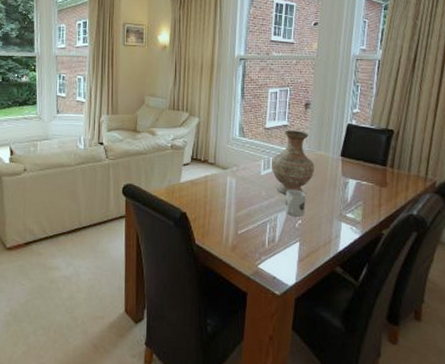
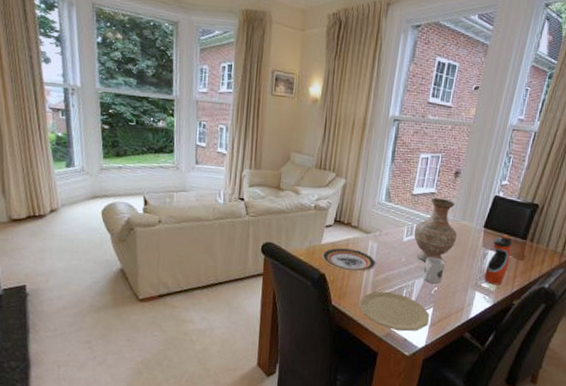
plate: none [182,185,236,209] -> present [322,248,376,272]
plate: none [223,227,297,269] -> present [359,291,430,332]
water bottle: none [348,162,373,215] -> present [484,234,513,285]

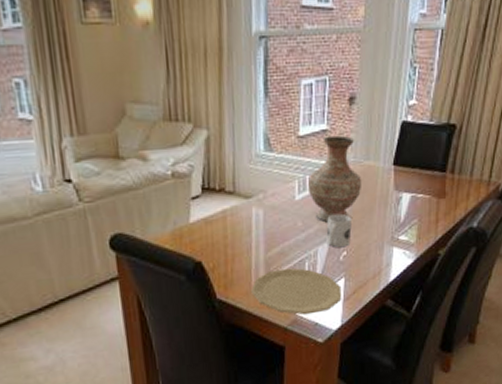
plate: present [322,248,376,272] -> none [193,222,266,253]
water bottle: present [484,234,513,285] -> none [401,169,430,236]

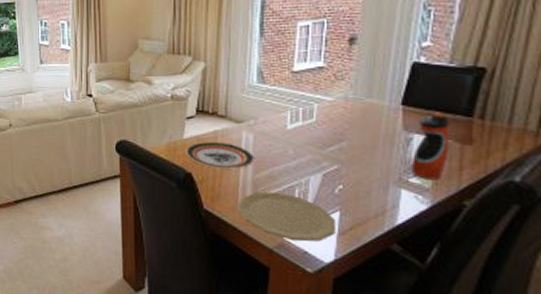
plate: none [193,222,266,253] -> present [186,142,254,169]
vase: present [308,135,362,223] -> none [302,72,363,154]
mug: present [326,213,352,248] -> none [320,146,350,181]
water bottle: none [401,169,430,236] -> present [412,112,451,180]

